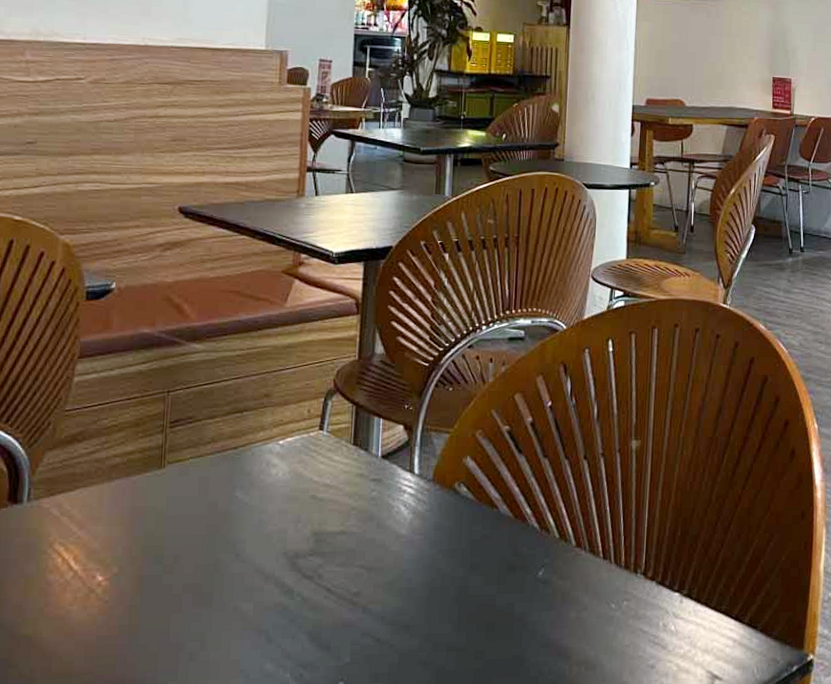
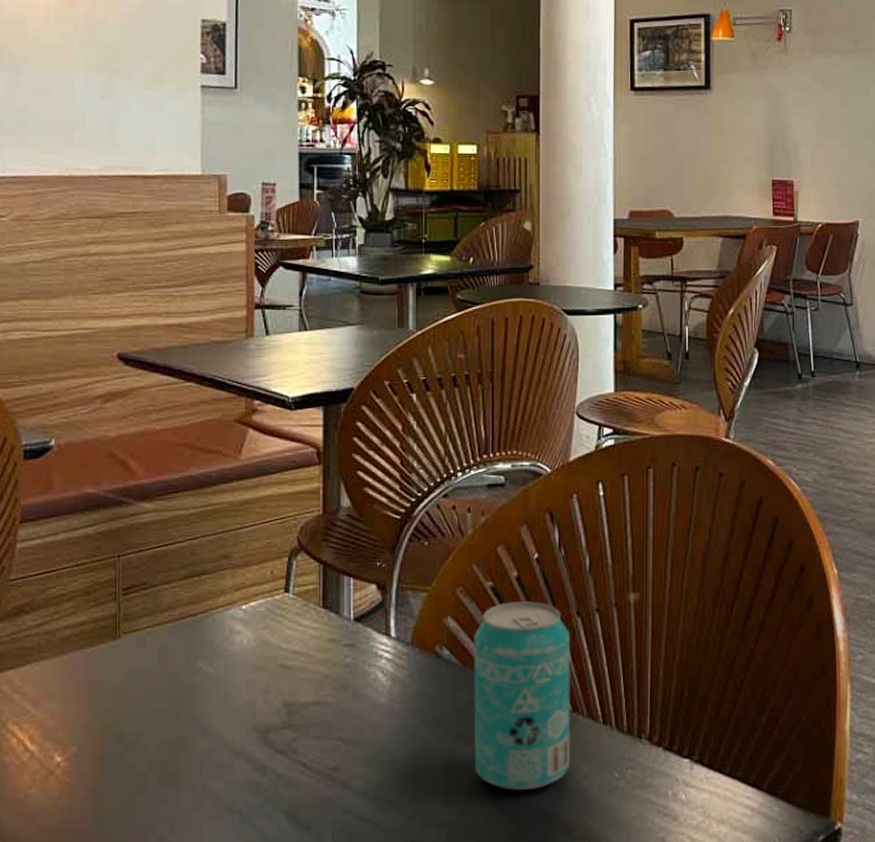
beverage can: none [484,445,577,619] -> present [473,601,571,791]

